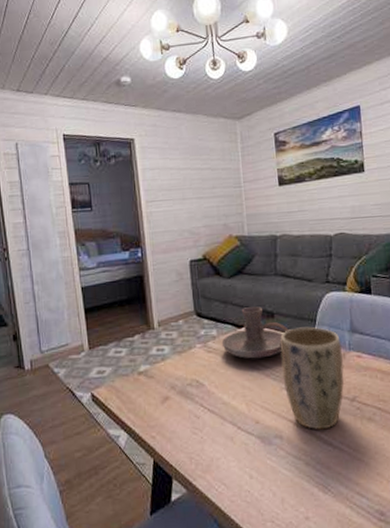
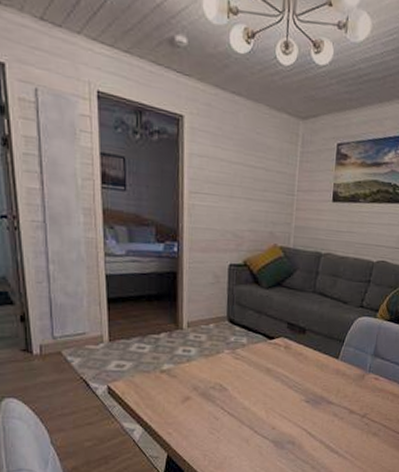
candle holder: present [221,306,289,359] -> none [250,320,318,371]
plant pot: present [280,326,344,430] -> none [304,346,363,440]

